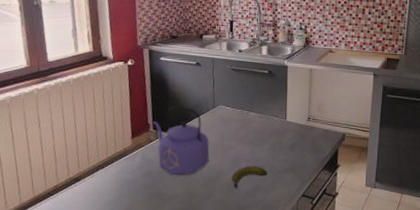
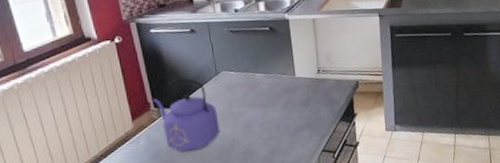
banana: present [232,165,267,189] -> none [247,128,283,156]

